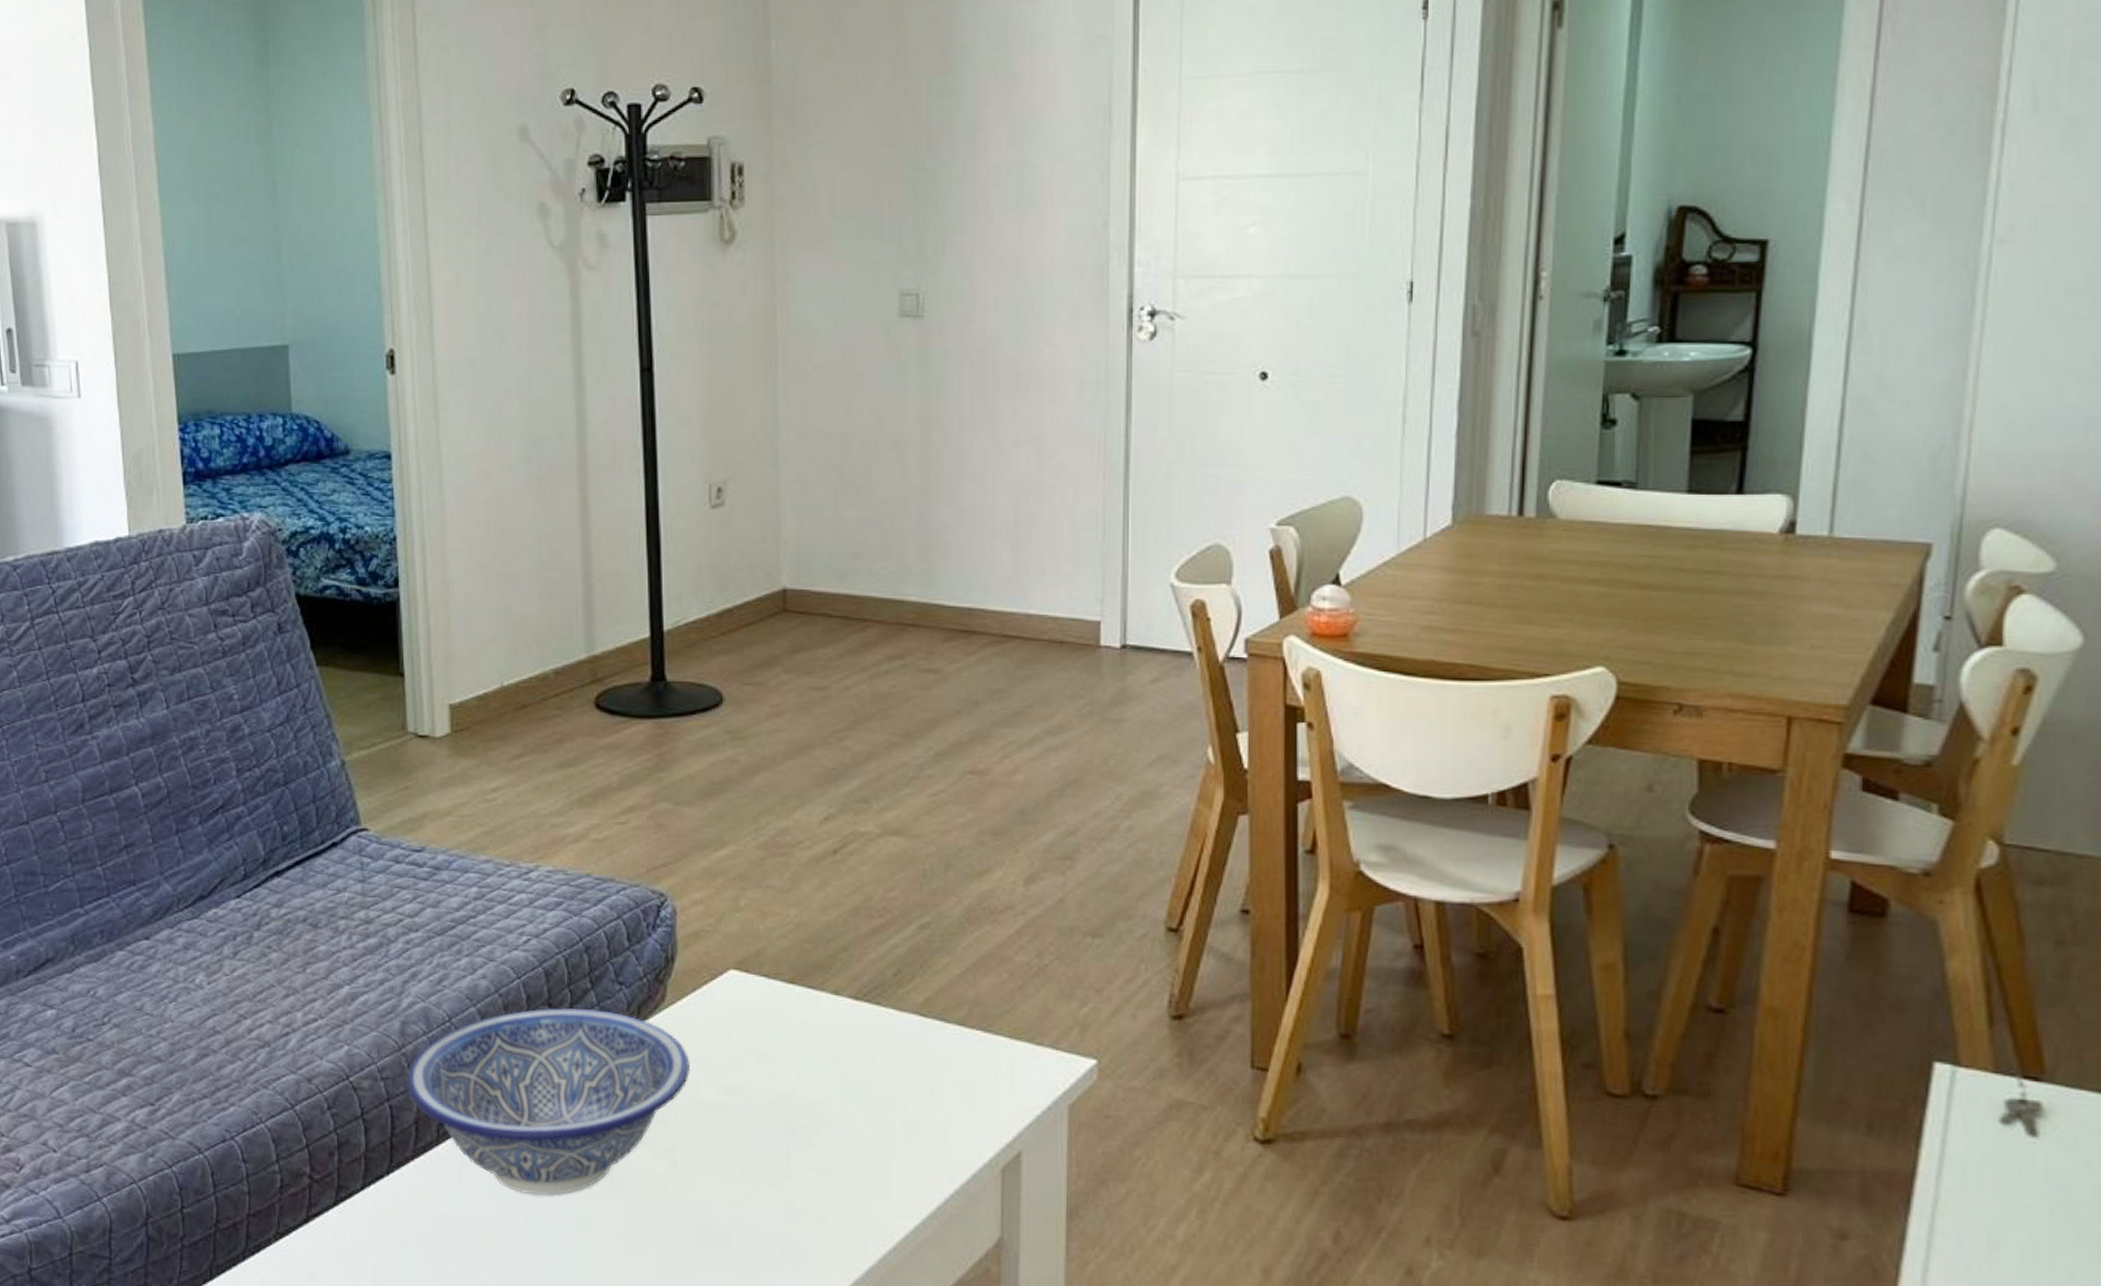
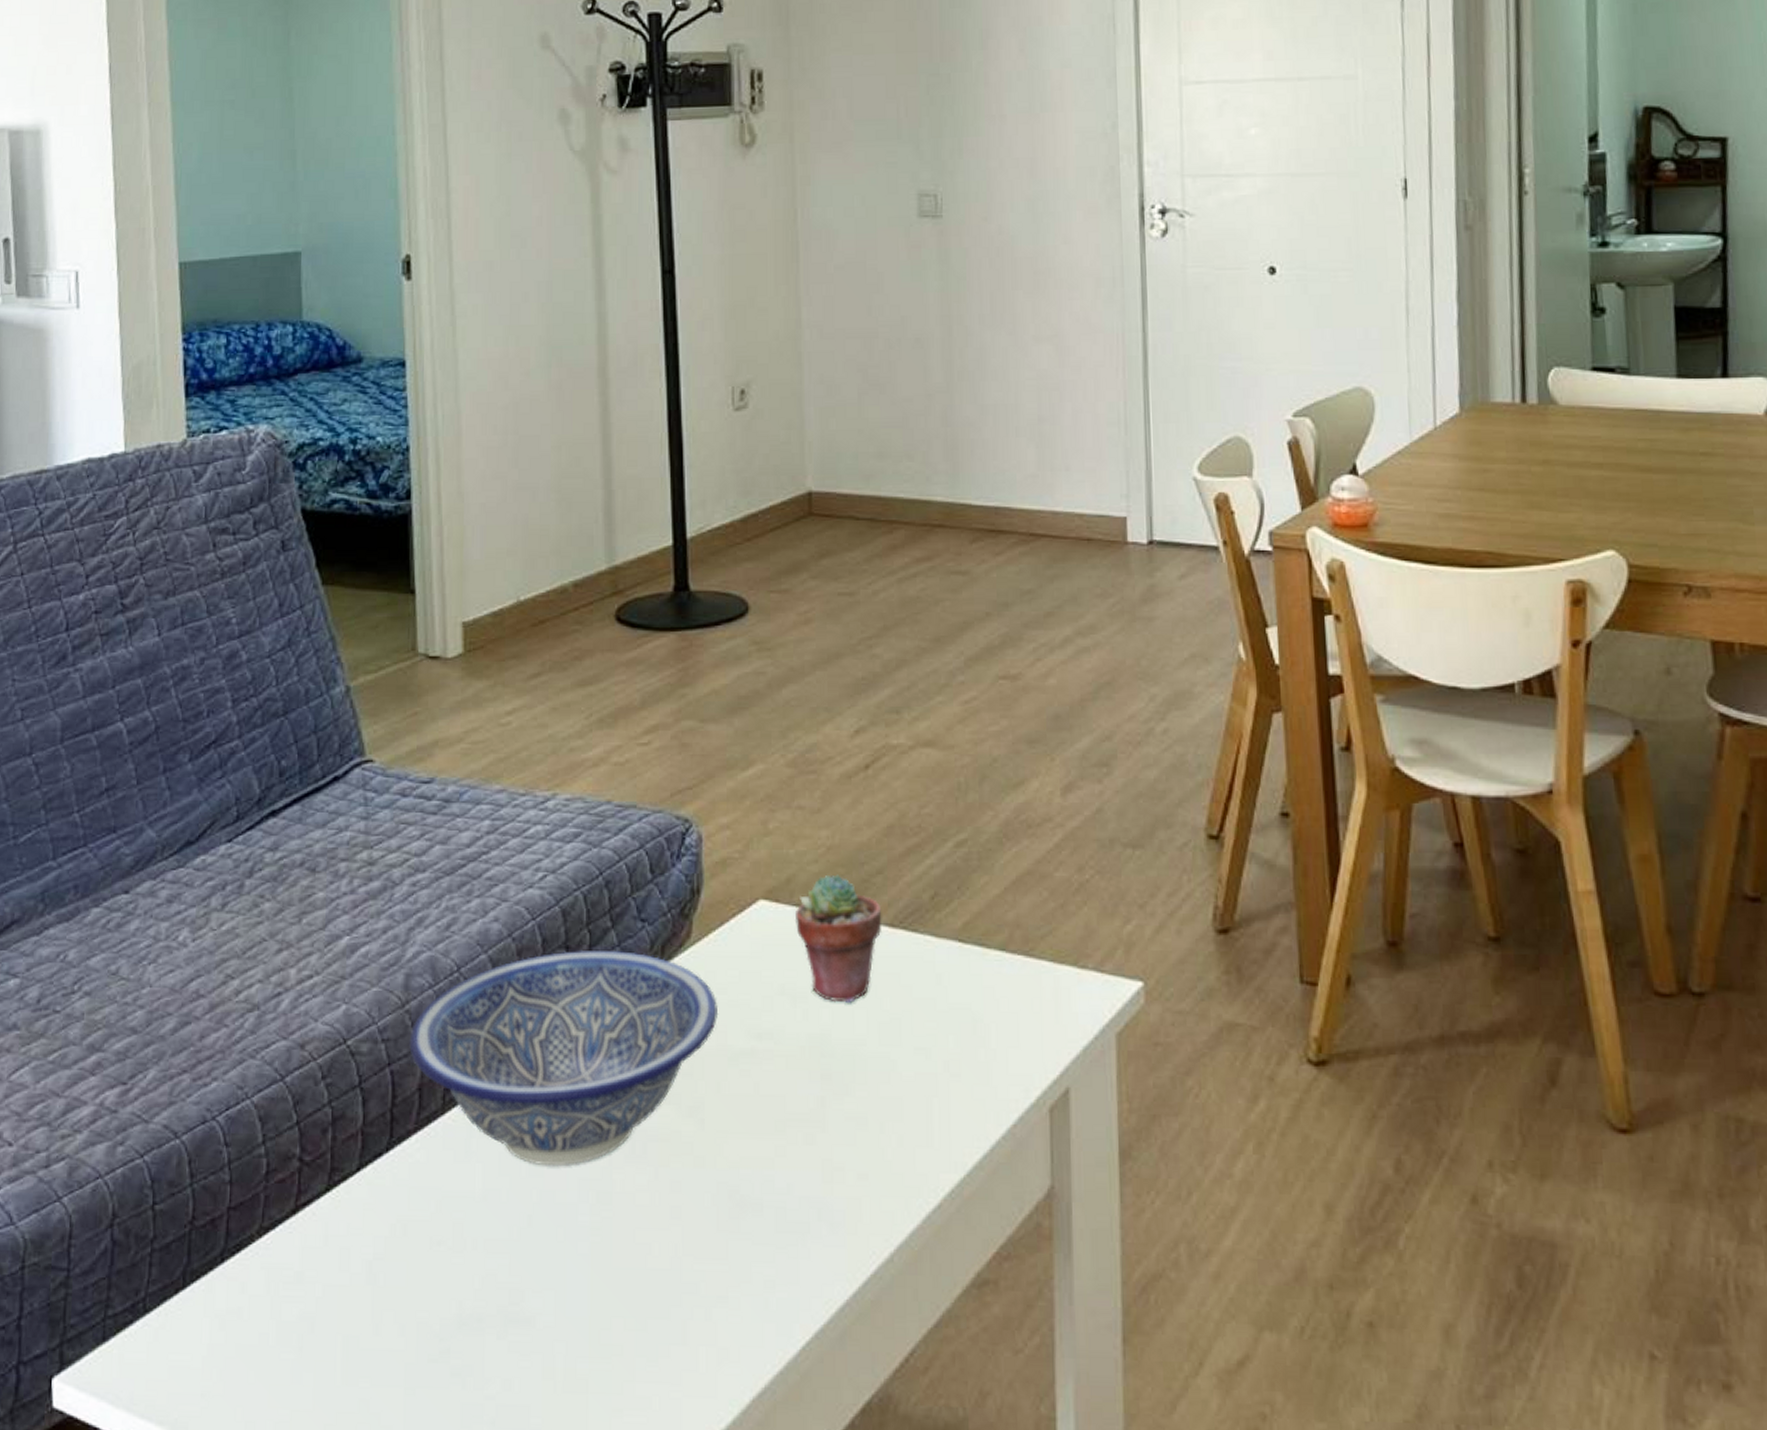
potted succulent: none [763,949,847,1066] -> present [794,874,882,1003]

